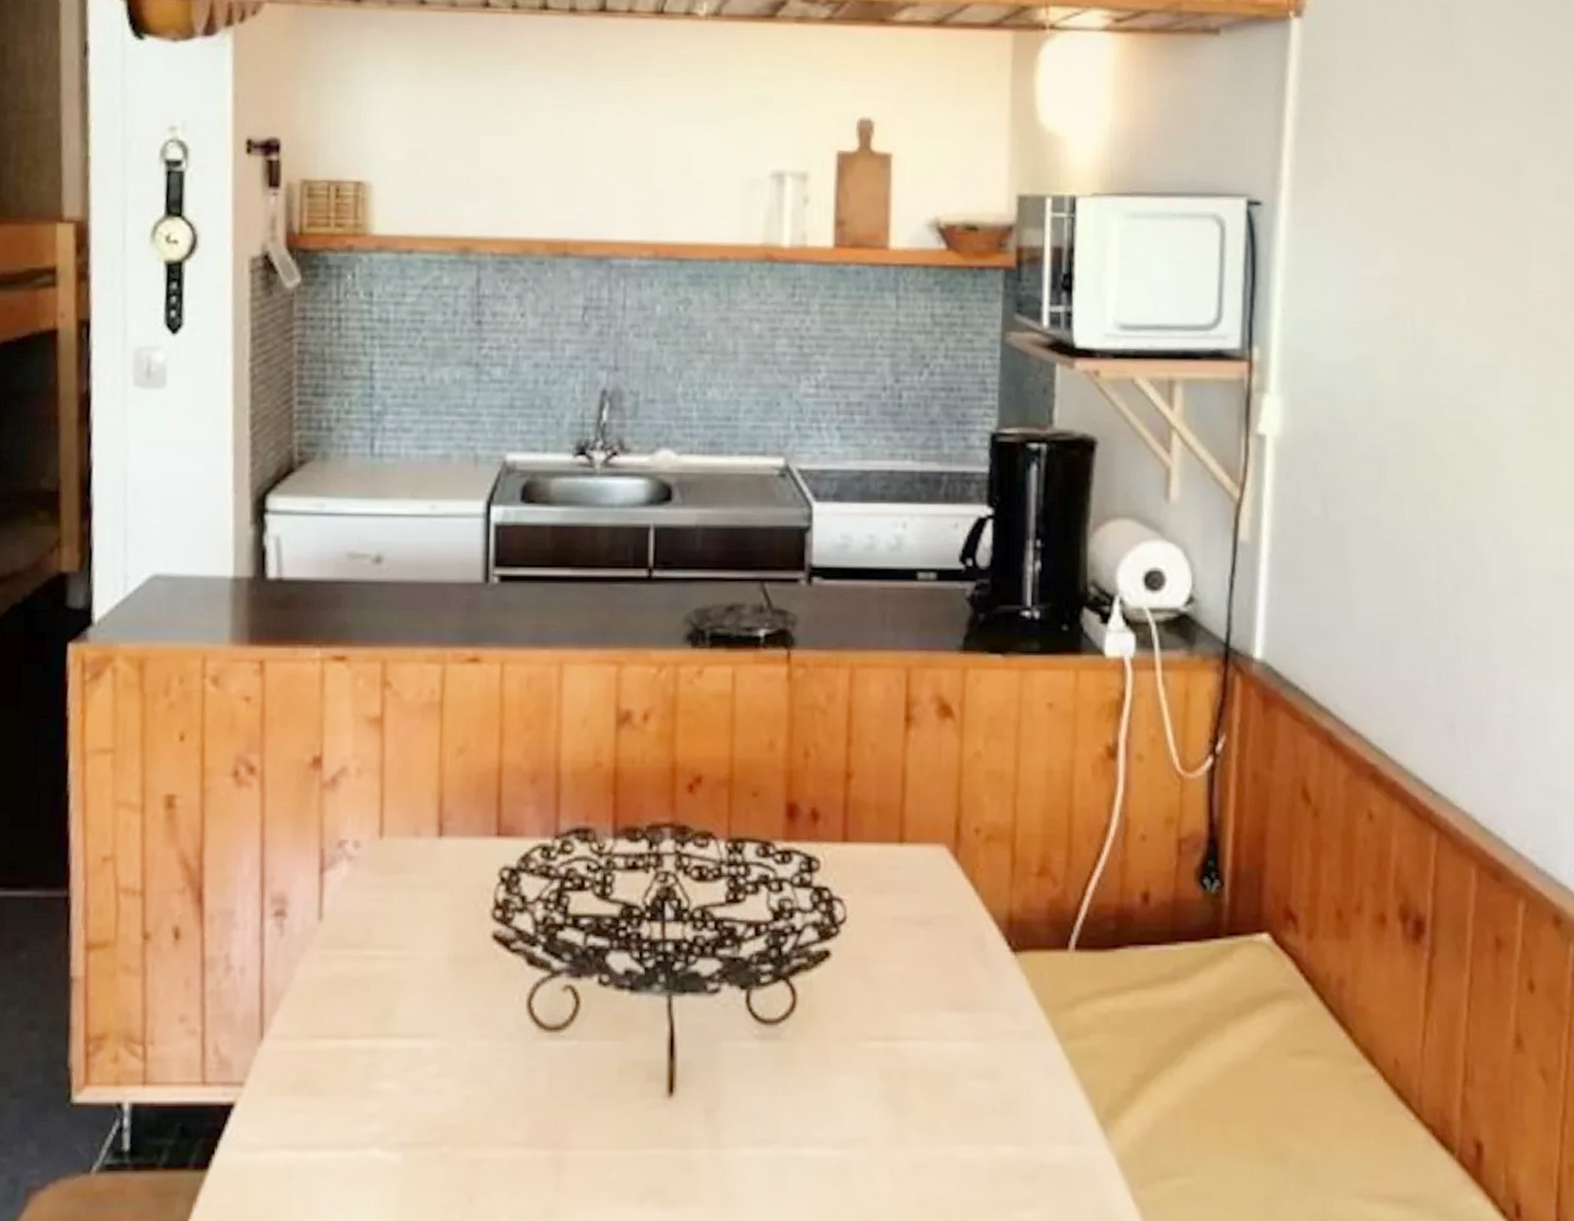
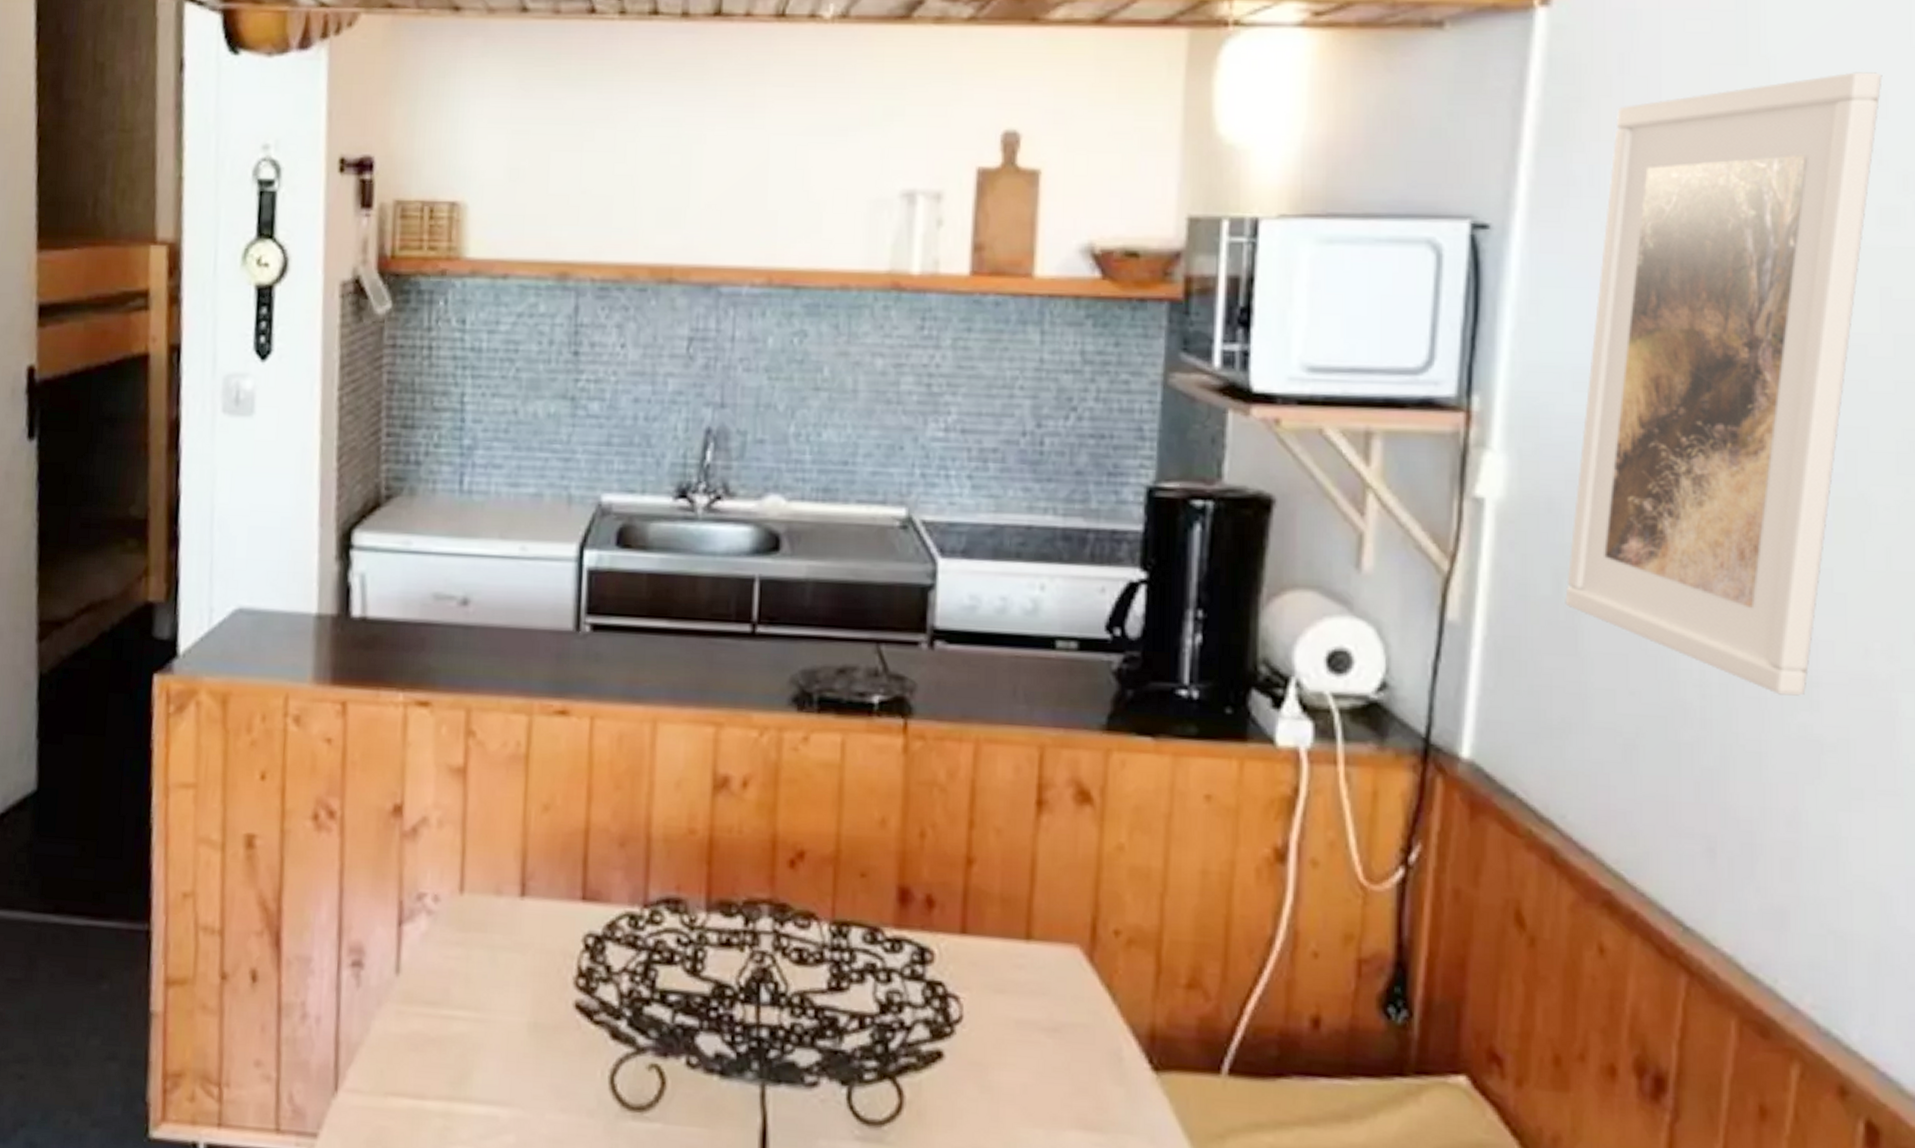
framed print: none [1331,76,1554,592] -> present [1565,72,1883,696]

